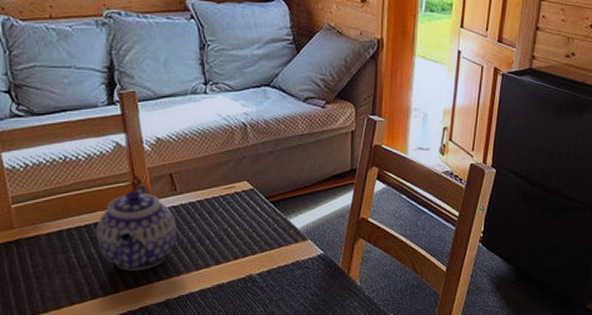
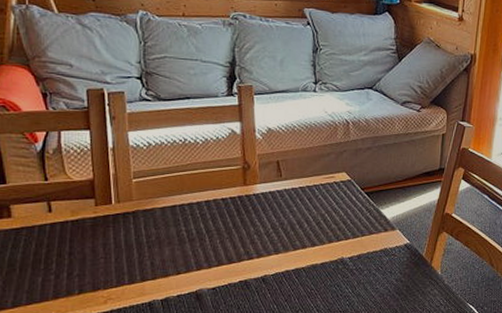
teapot: present [96,184,177,271] -> none [206,169,279,247]

